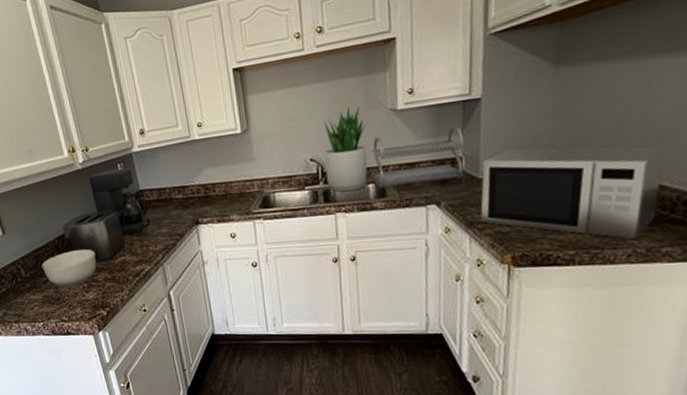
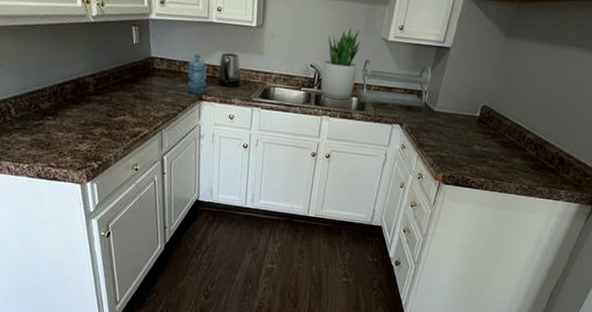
bowl: present [42,248,97,288] -> none [35,100,95,136]
toaster: present [62,209,125,262] -> none [64,66,128,118]
coffee maker: present [88,168,151,235] -> none [100,29,156,97]
canister: none [177,176,202,220] -> present [187,54,208,95]
kettle: none [209,166,236,205] -> present [218,52,241,88]
microwave: present [480,145,666,240] -> none [429,93,559,178]

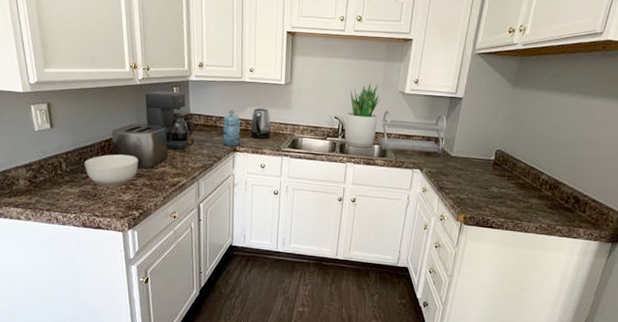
bowl: none [35,100,95,136] -> present [84,154,139,187]
toaster: none [64,66,128,118] -> present [111,123,168,169]
coffee maker: none [100,29,156,97] -> present [144,90,194,150]

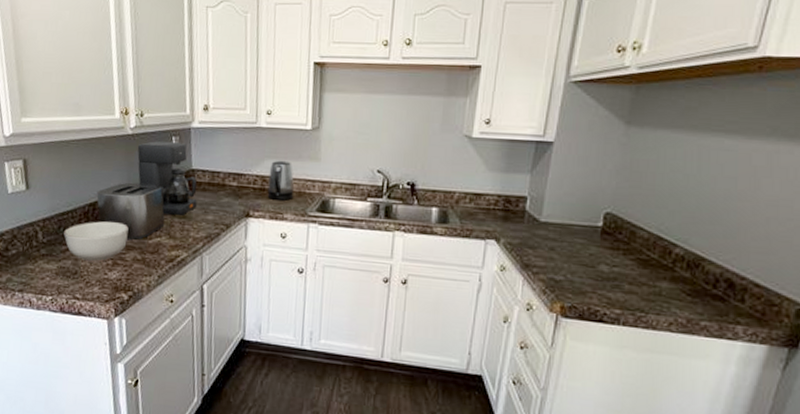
canister: present [222,110,241,147] -> none [232,163,256,211]
planter: present [344,82,381,148] -> none [390,124,439,212]
dish rack: present [378,110,447,155] -> none [437,160,533,220]

